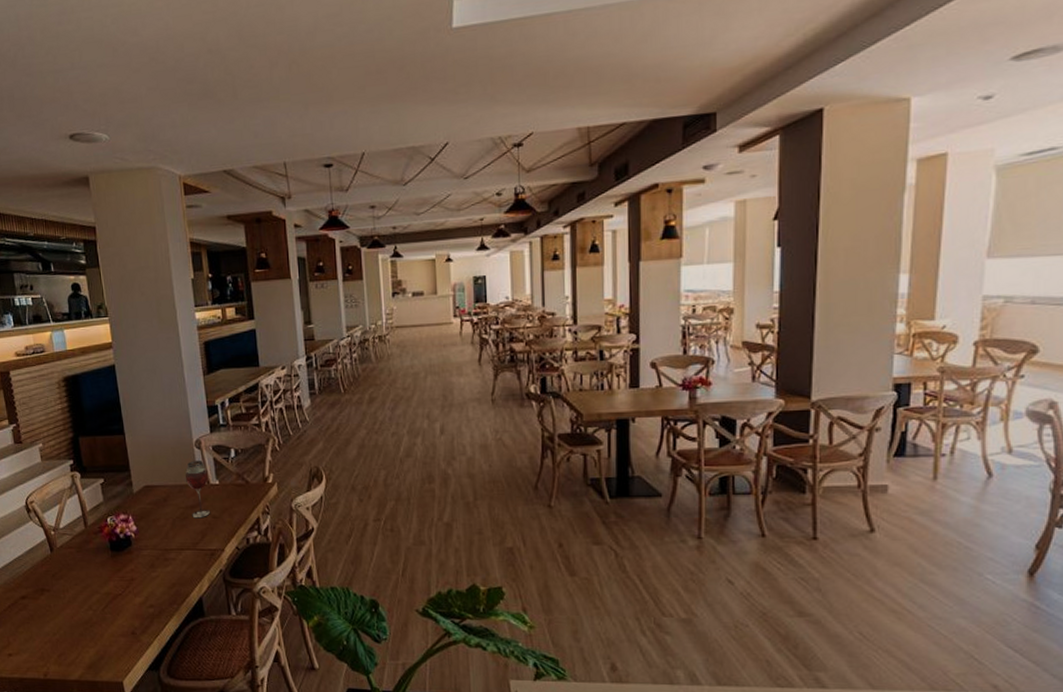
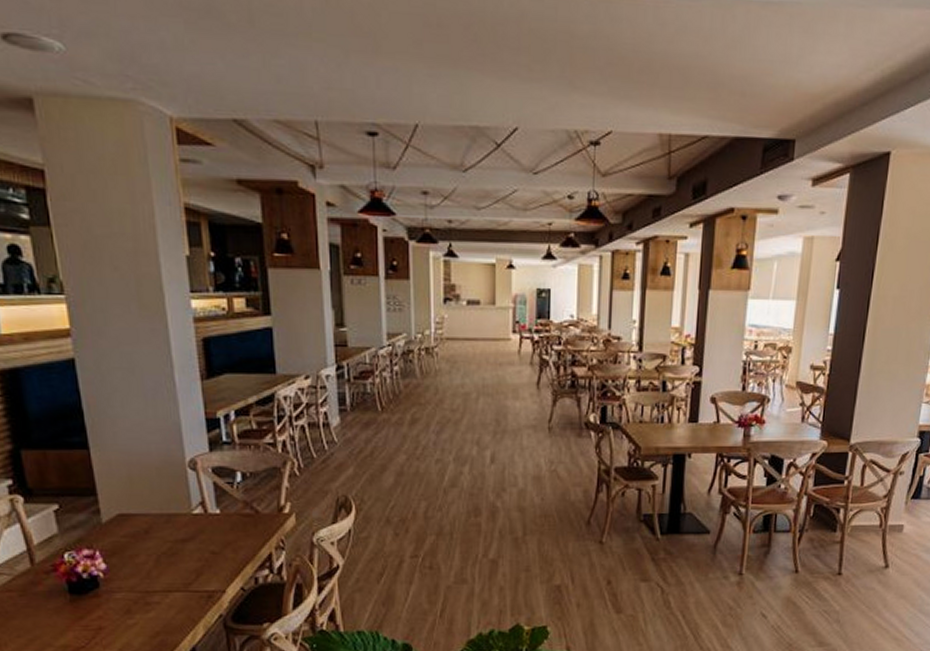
wineglass: present [185,461,211,519] -> none [175,485,209,554]

